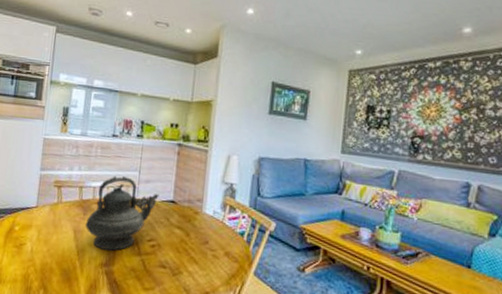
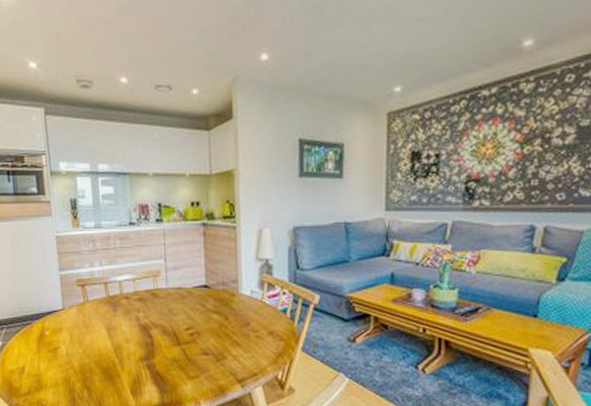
teapot: present [84,175,159,251] -> none [117,265,190,344]

